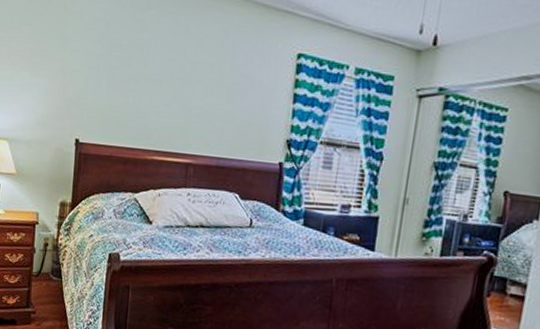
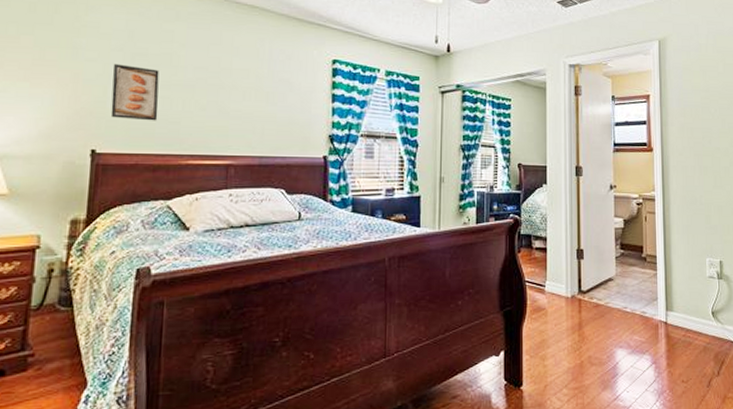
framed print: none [91,55,132,114] -> present [110,64,159,121]

